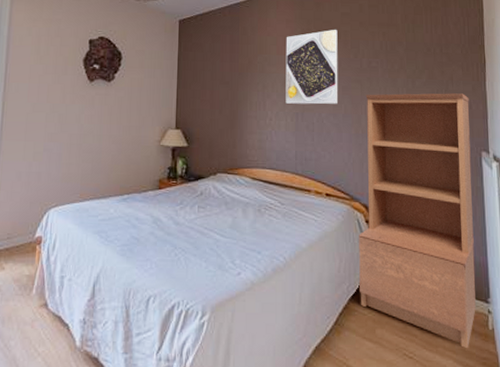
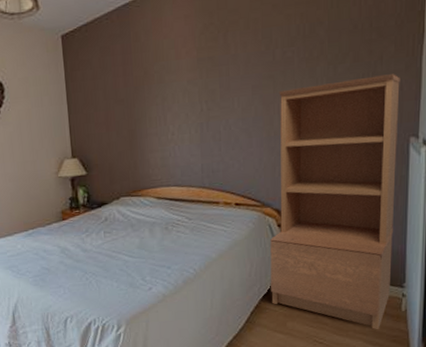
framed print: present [286,29,338,104] -> none [185,17,248,114]

